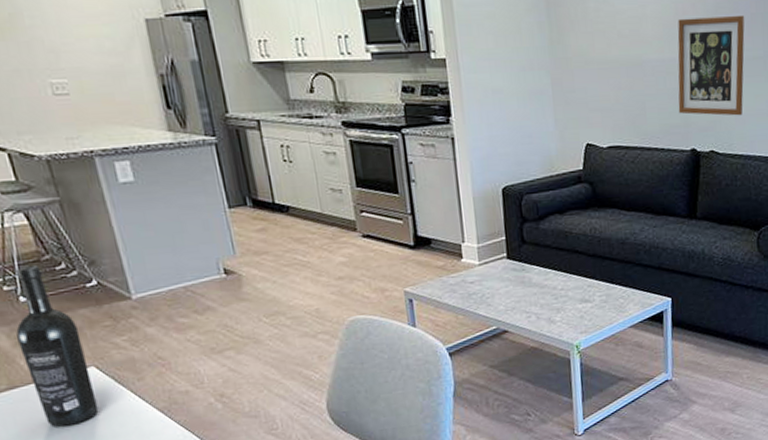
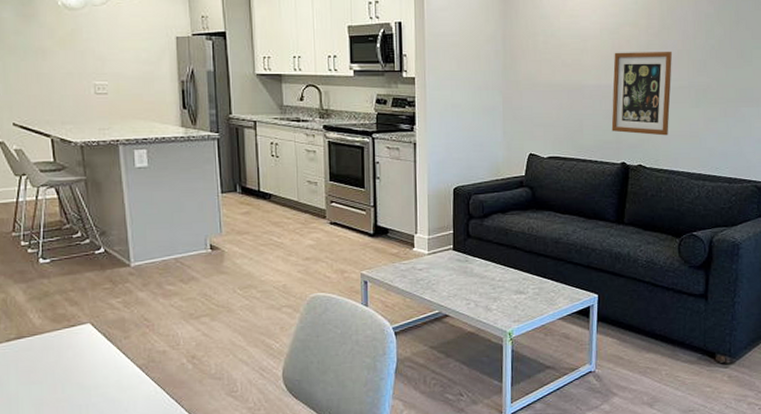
wine bottle: present [16,266,99,427] -> none [32,233,88,376]

